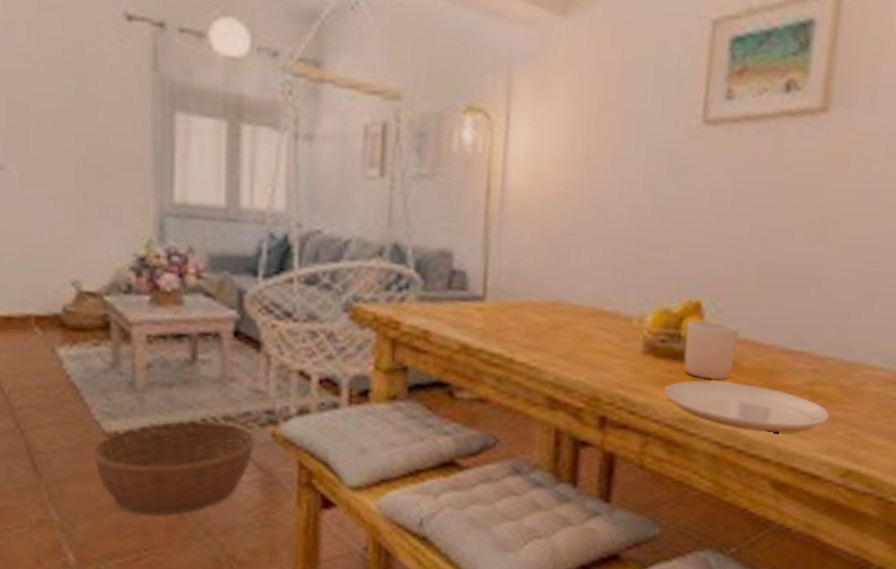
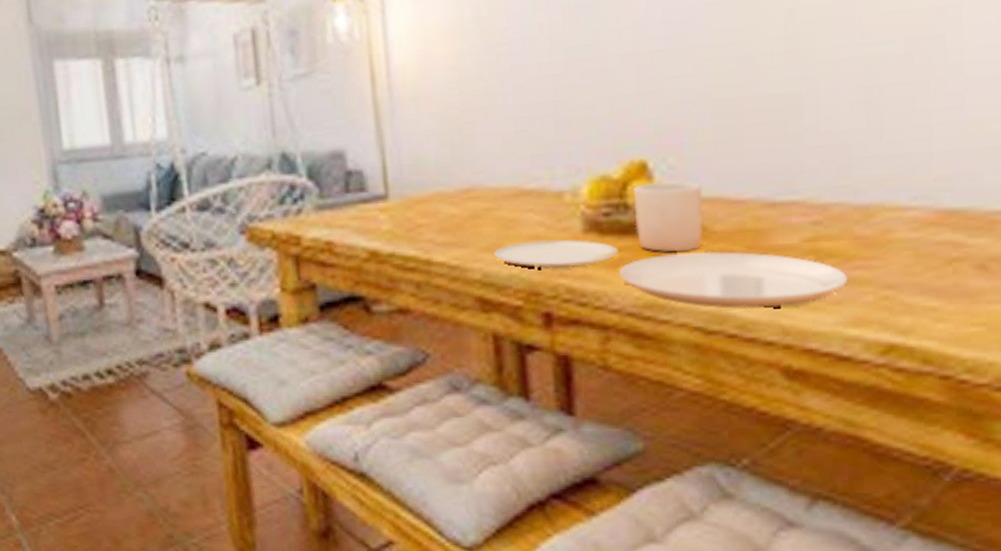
basket: present [91,420,255,515] -> none [20,367,172,471]
plate: none [567,354,668,382] -> present [494,239,619,269]

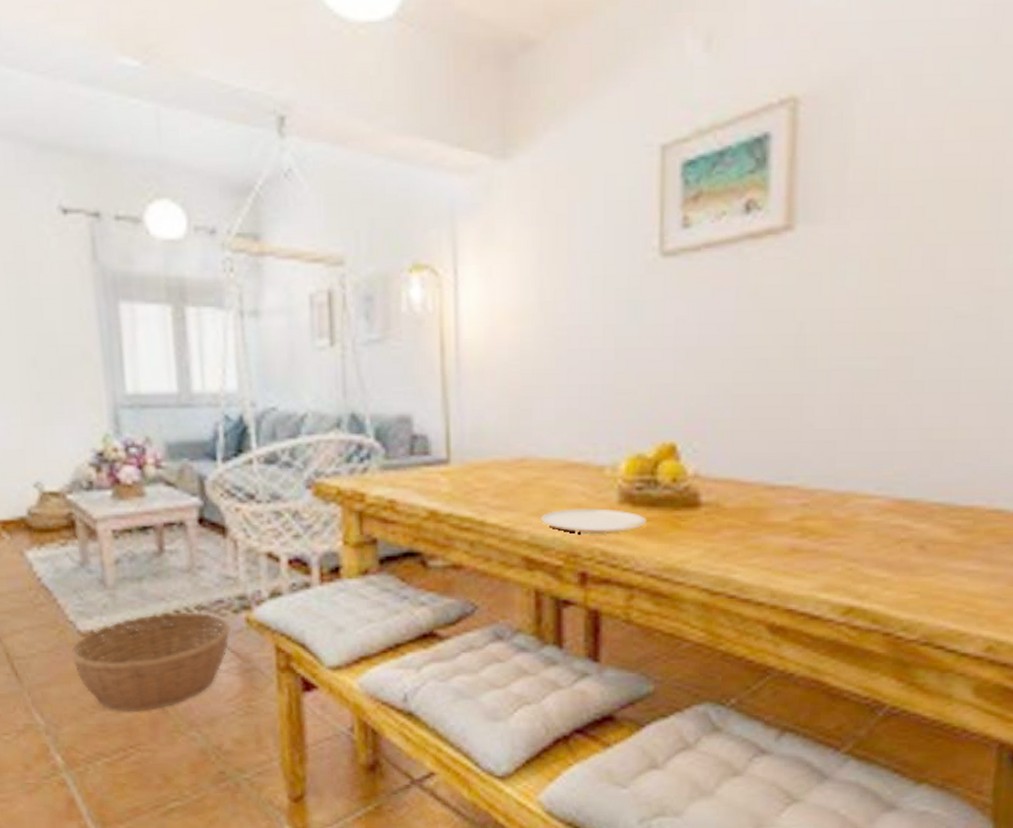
basket: none [20,367,172,471] -> present [69,612,231,711]
plate: present [620,251,849,310] -> none [646,524,825,575]
mug: present [632,181,704,252] -> none [661,462,719,523]

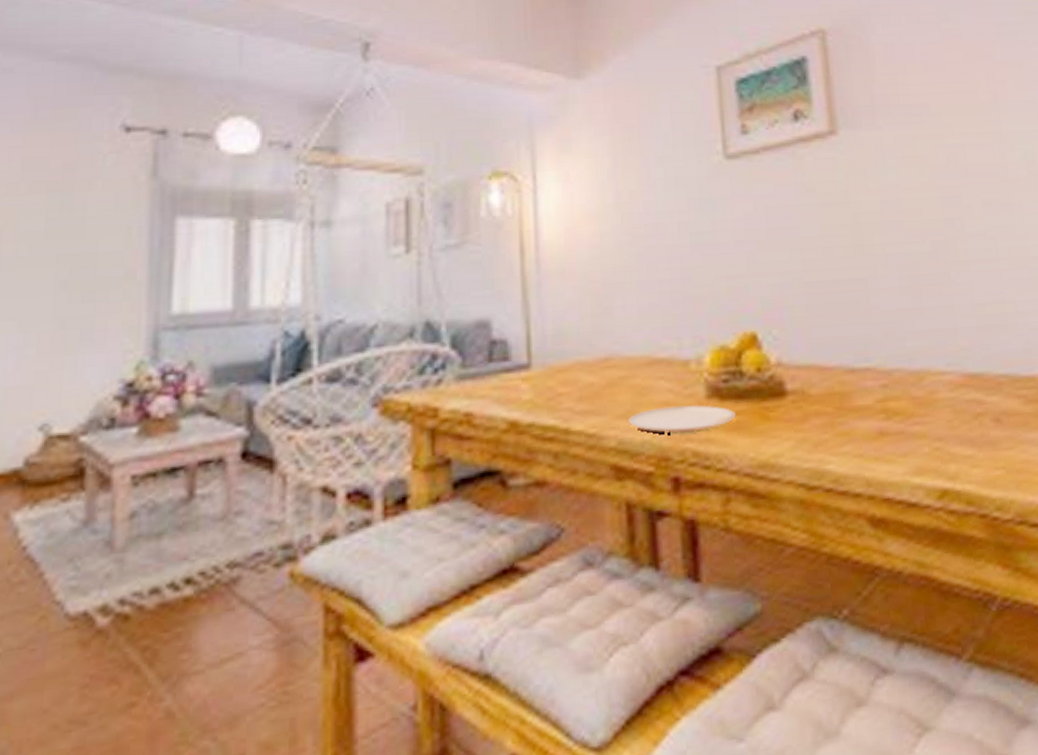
basket: present [69,612,231,711] -> none [48,571,269,724]

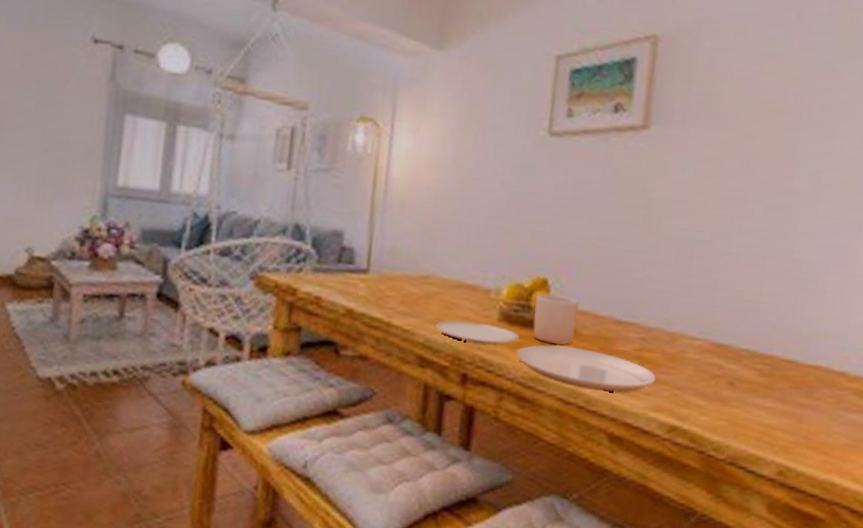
plate: none [737,412,911,465] -> present [517,345,656,393]
mug: none [746,350,803,415] -> present [532,293,579,345]

